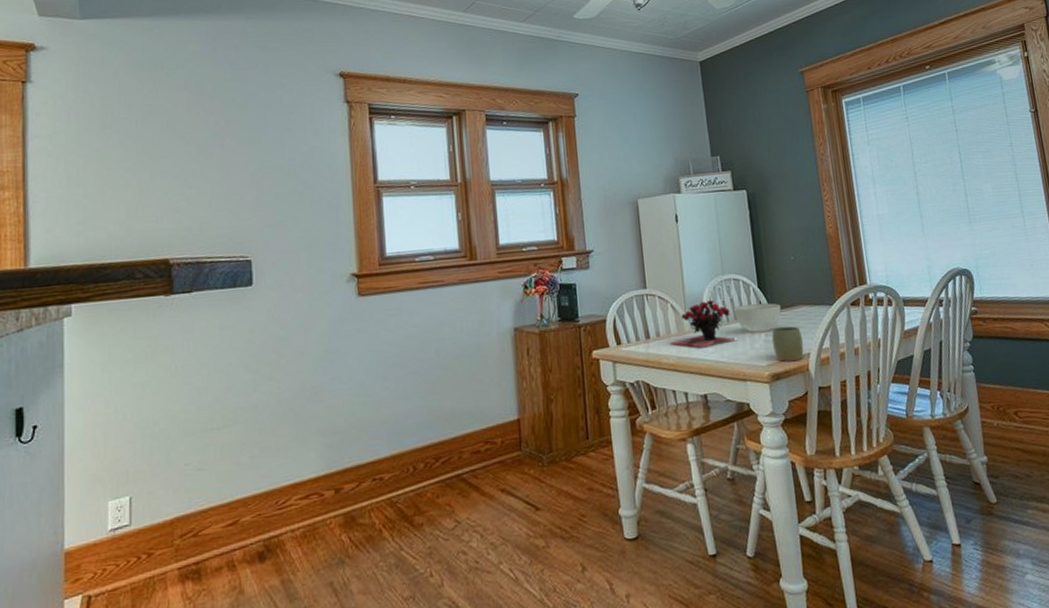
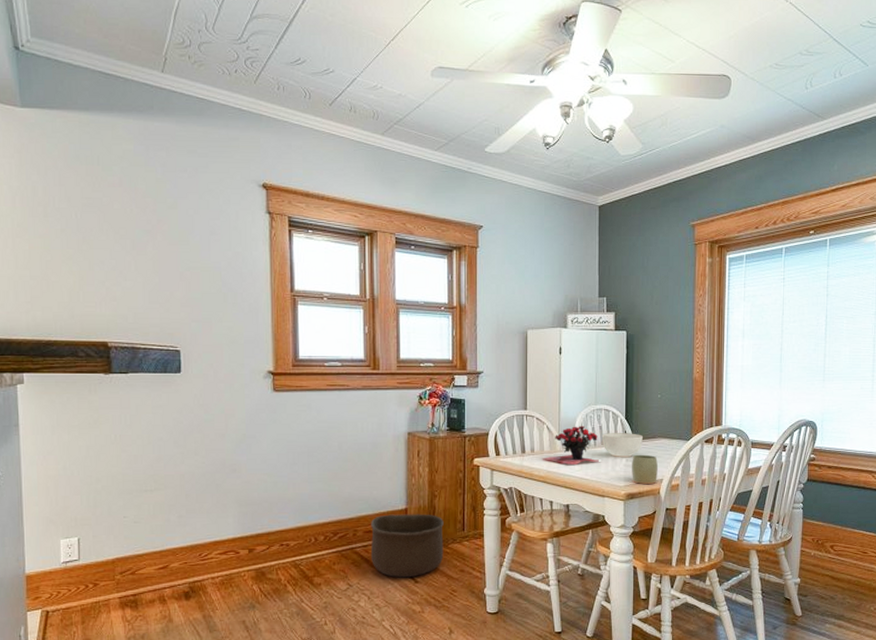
basket: none [478,423,567,506] -> present [370,514,444,578]

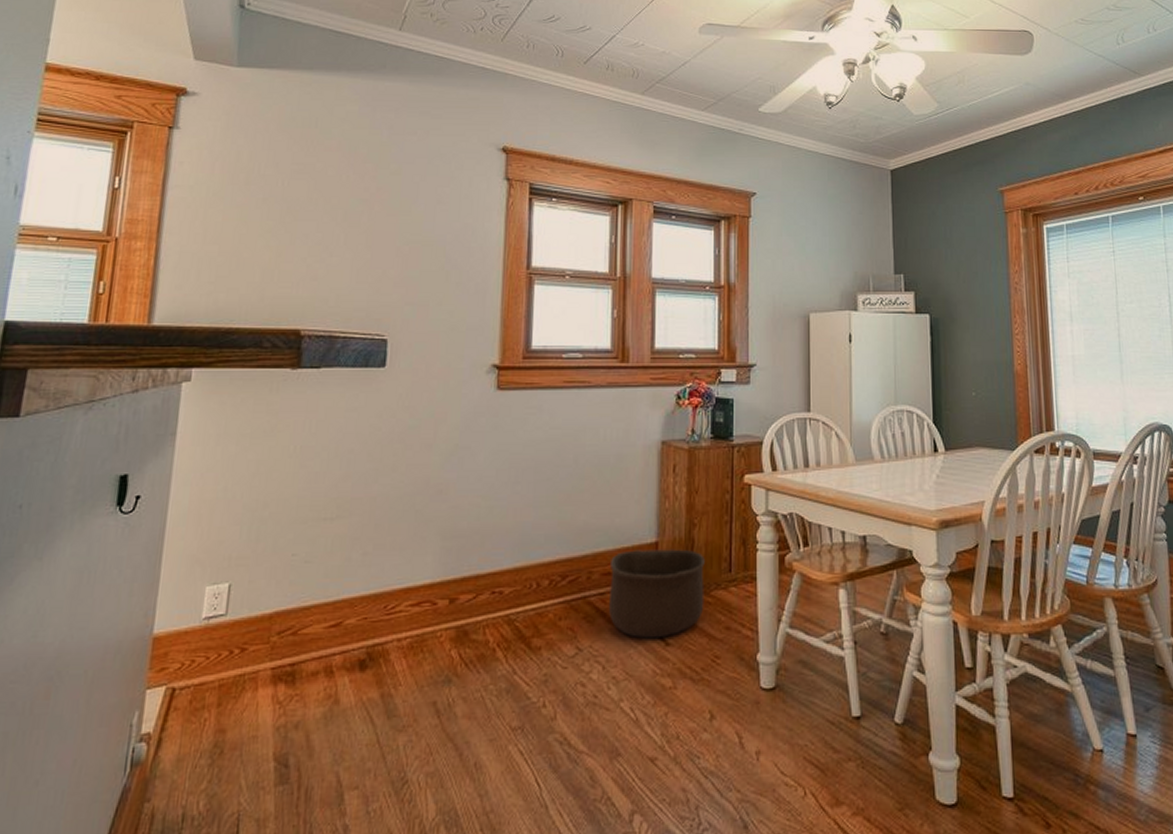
flower arrangement: present [543,426,599,465] -> none [831,432,902,482]
bowl: present [601,433,643,458] -> none [904,441,956,473]
mug: present [632,454,658,484] -> none [944,468,978,508]

